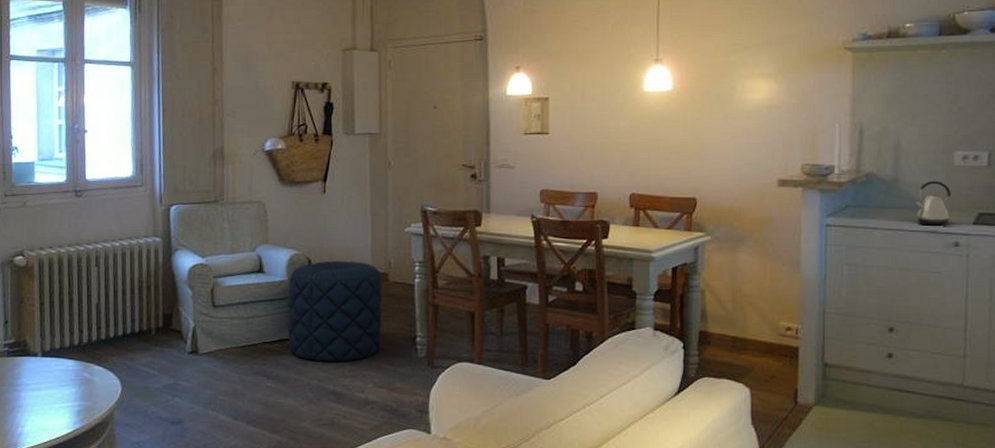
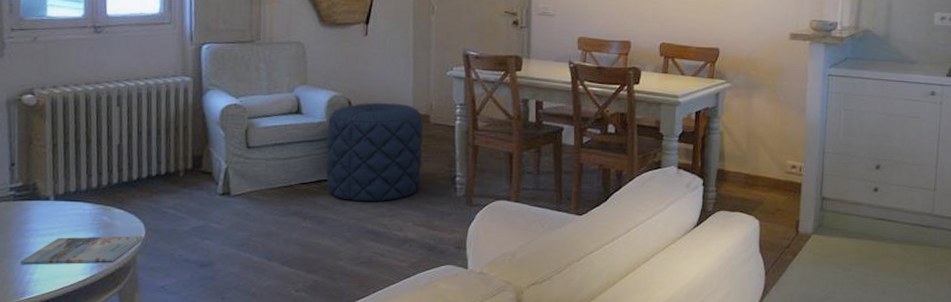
magazine: none [13,392,119,418] -> present [20,236,143,264]
kettle: present [914,180,952,227] -> none [900,37,931,78]

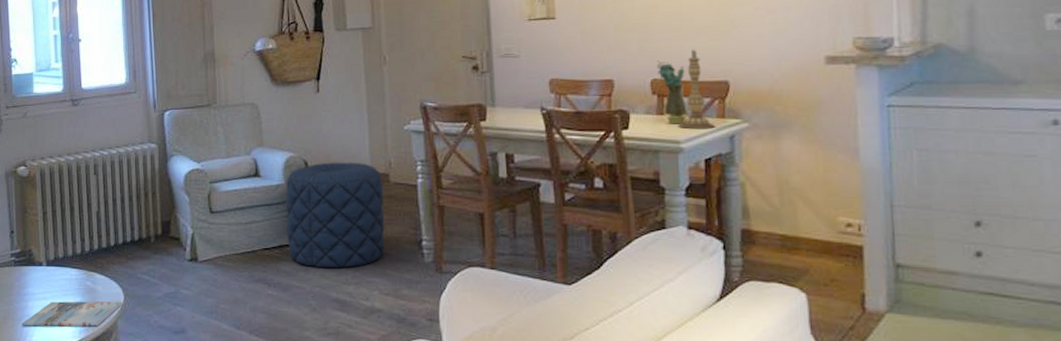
vase: none [666,28,687,82] -> present [657,61,688,124]
candlestick: none [678,20,706,87] -> present [678,49,715,130]

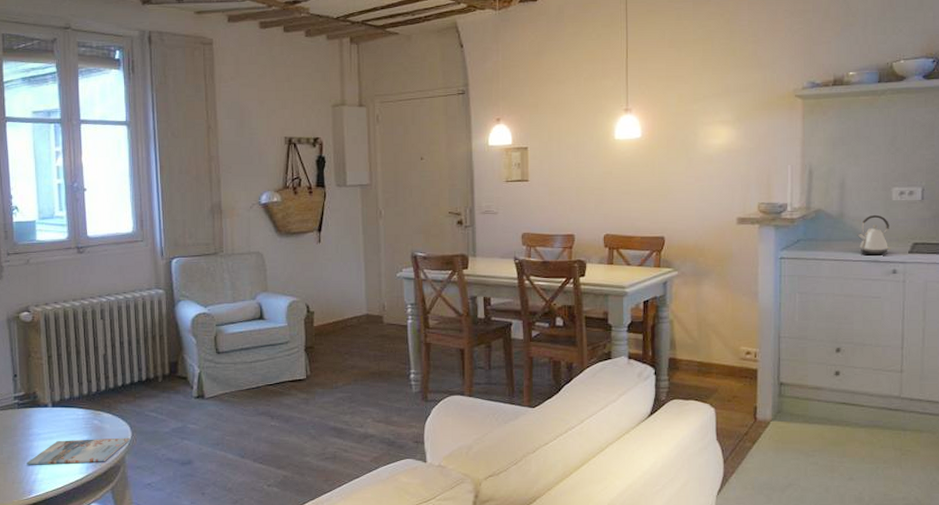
pouf: present [286,162,385,269] -> none [289,305,378,401]
vase: present [657,61,688,124] -> none [609,219,632,273]
candlestick: present [678,49,715,130] -> none [624,210,652,277]
kettle: none [996,49,1048,103] -> present [857,214,891,257]

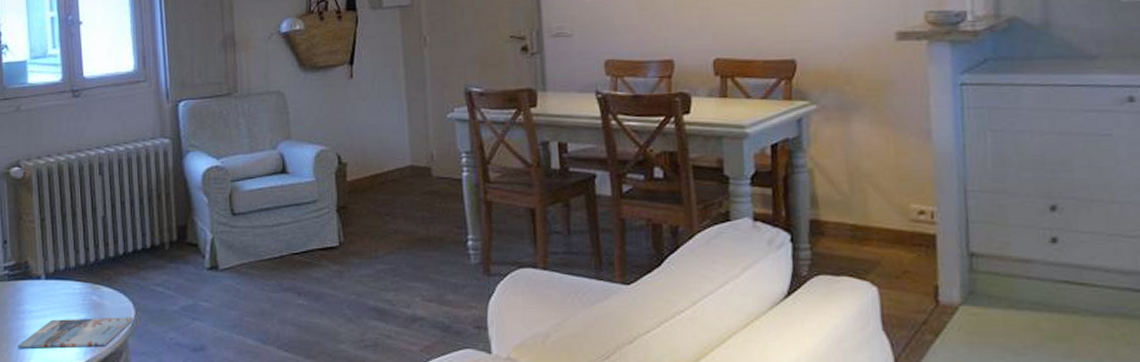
kettle: present [857,214,891,257] -> none [1071,21,1124,80]

